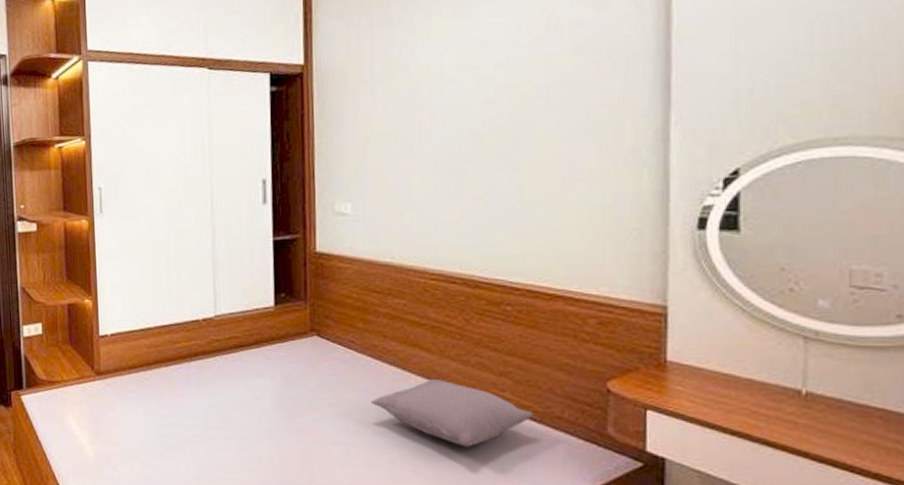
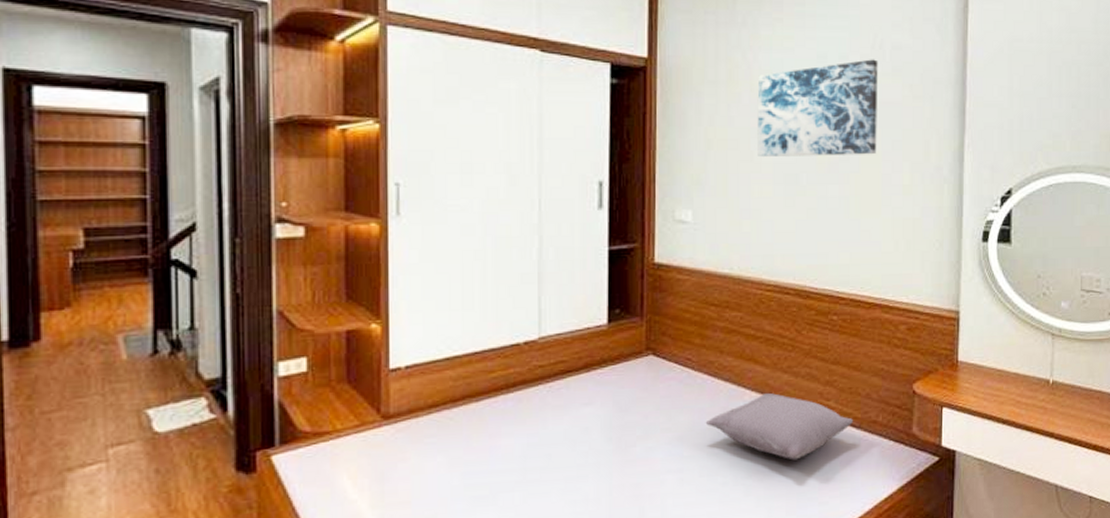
wall art: none [415,39,555,149] -> present [757,59,878,156]

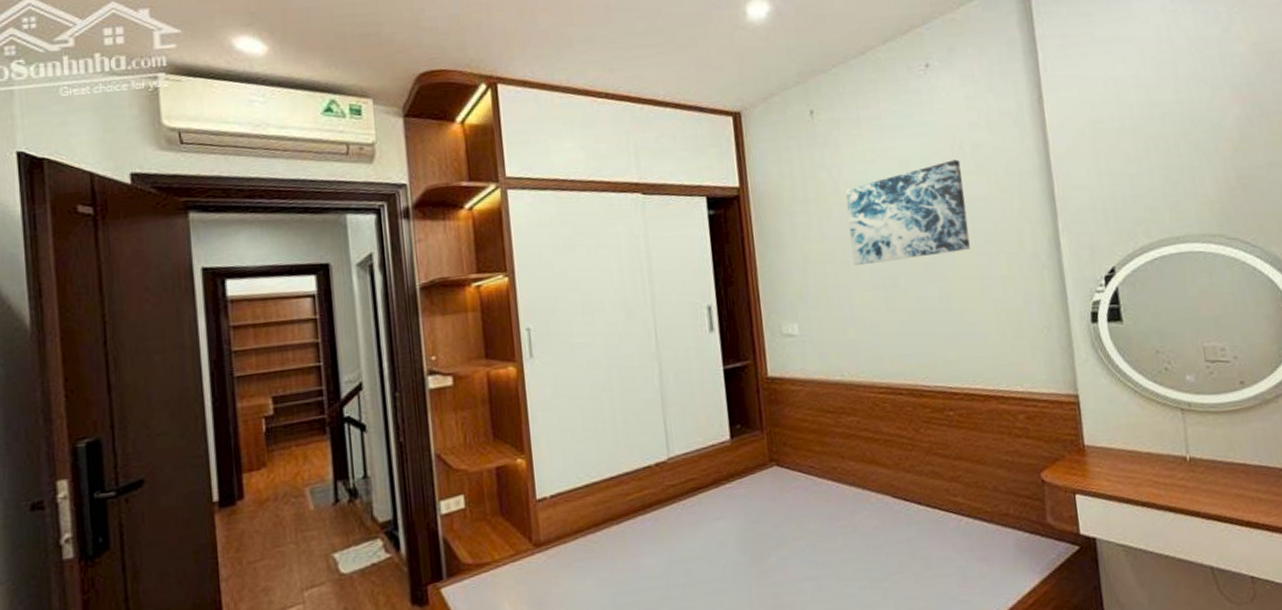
pillow: present [706,392,854,460] -> none [836,493,985,560]

